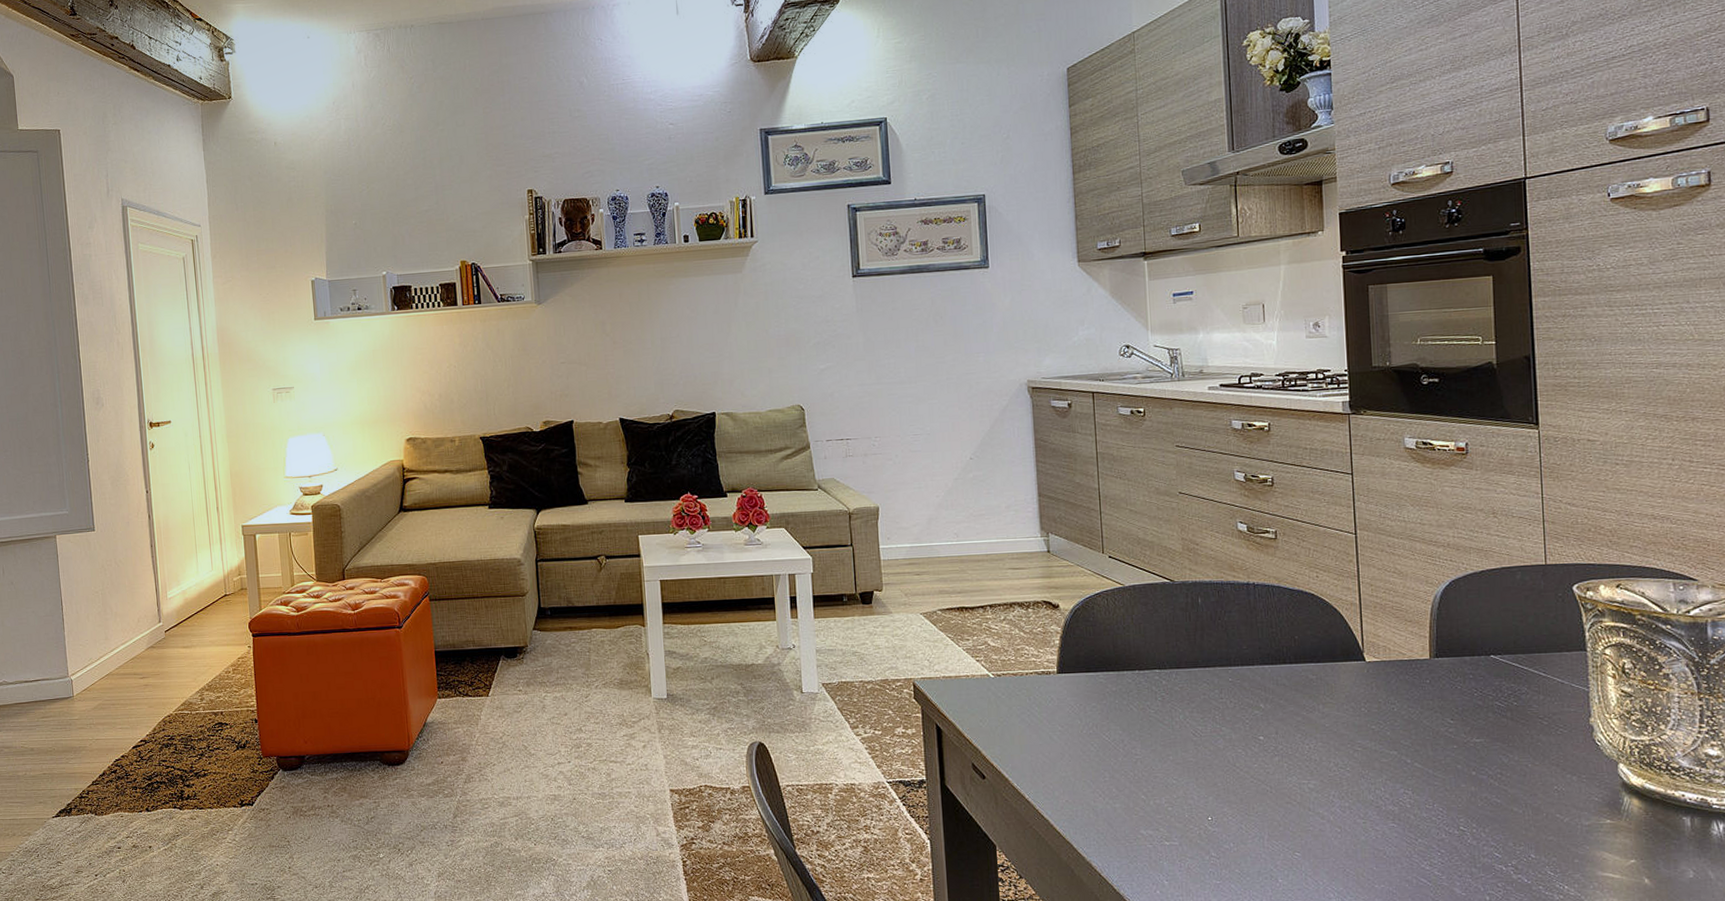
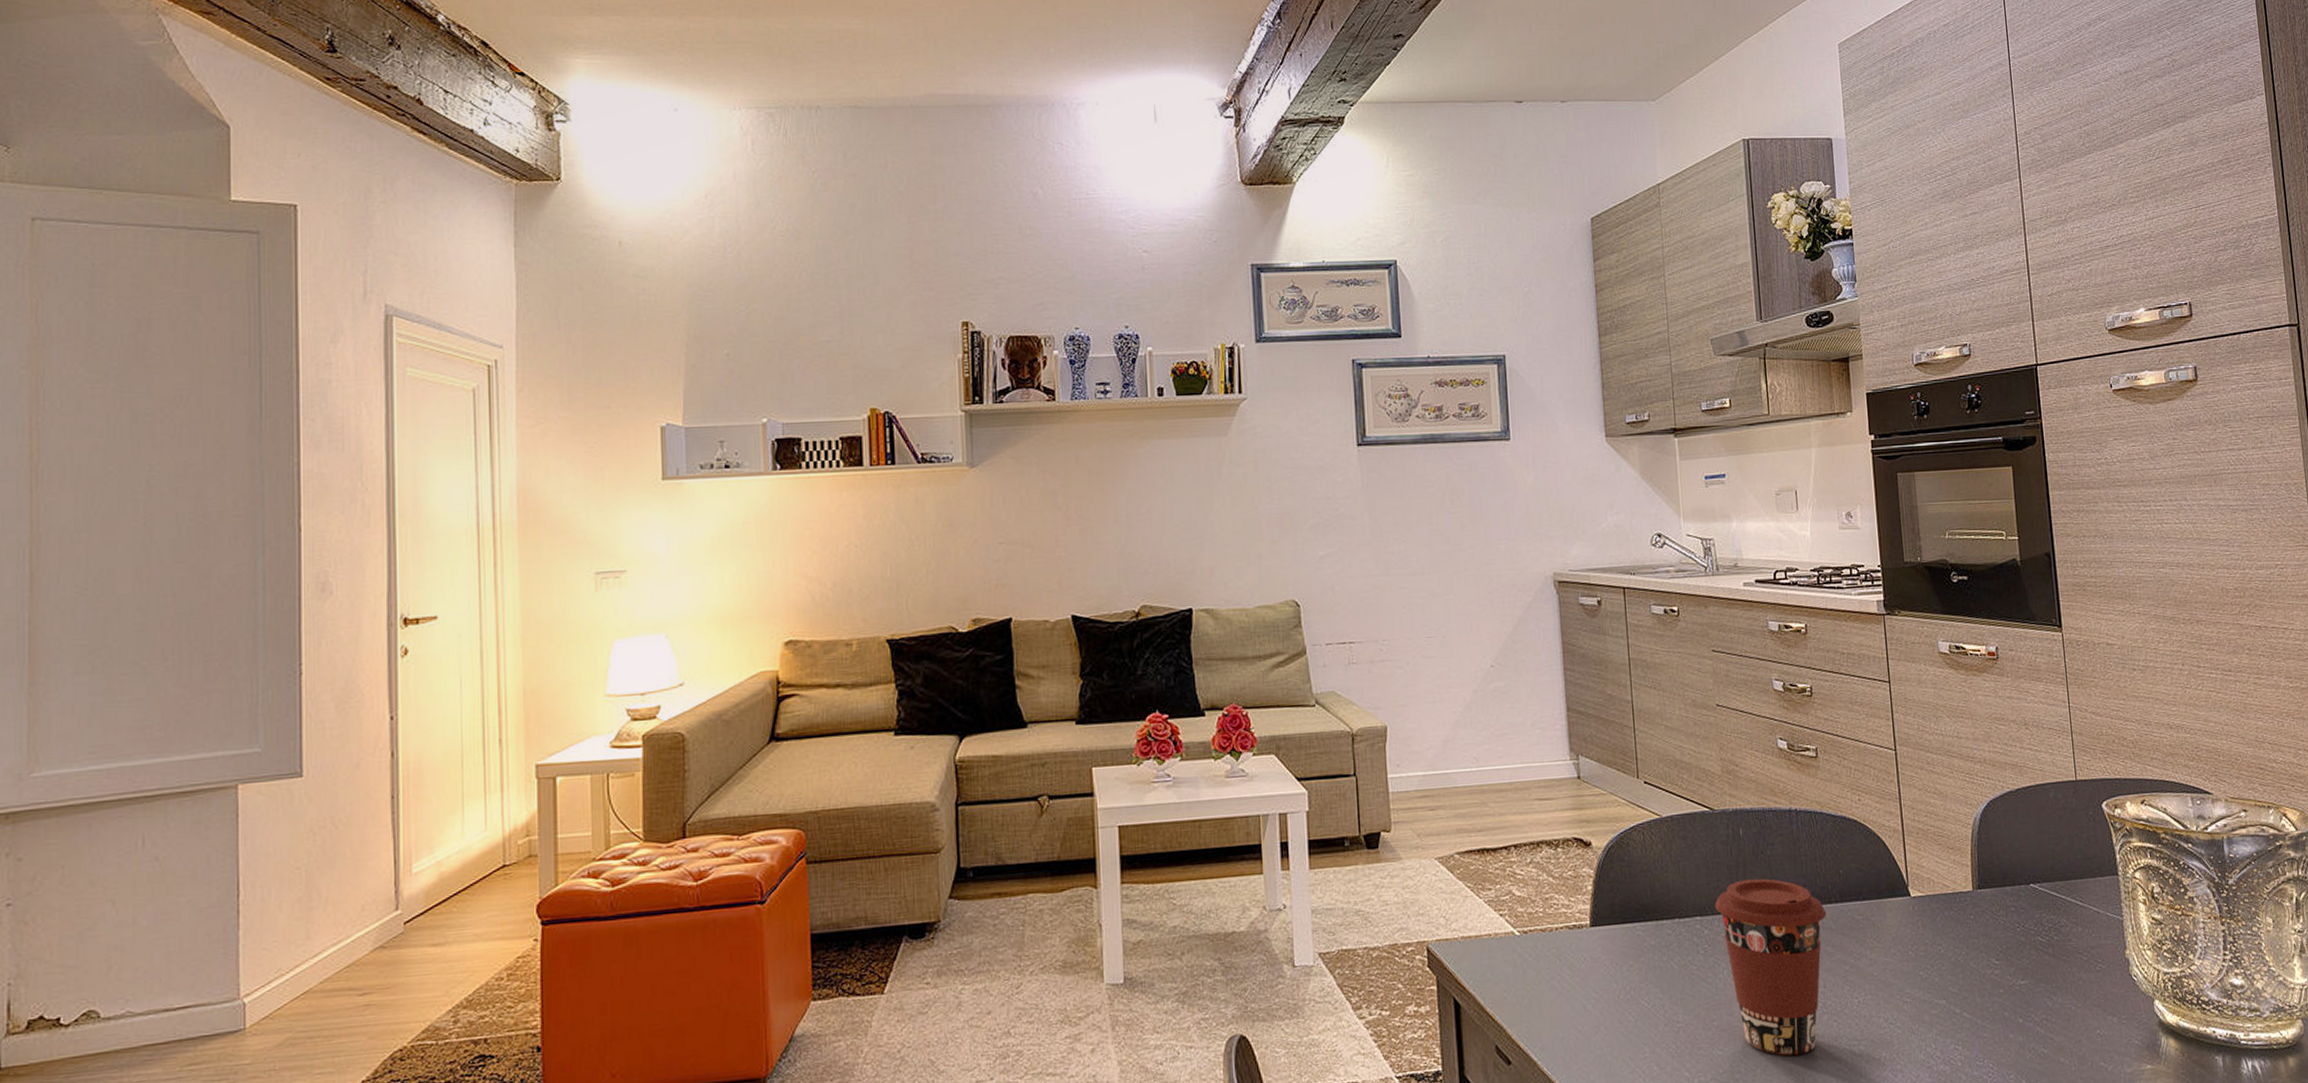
coffee cup: none [1173,640,1281,788] -> present [1715,878,1827,1056]

